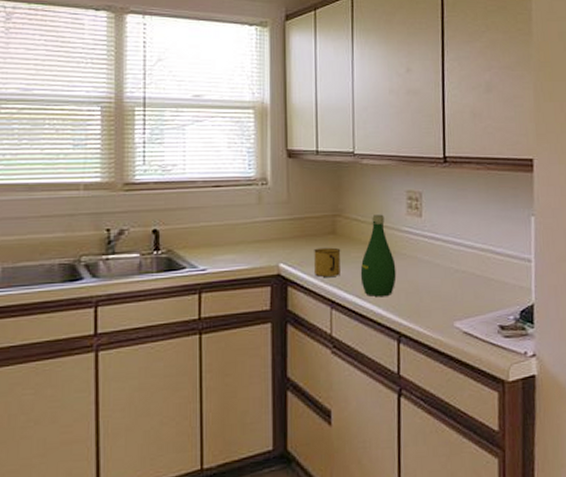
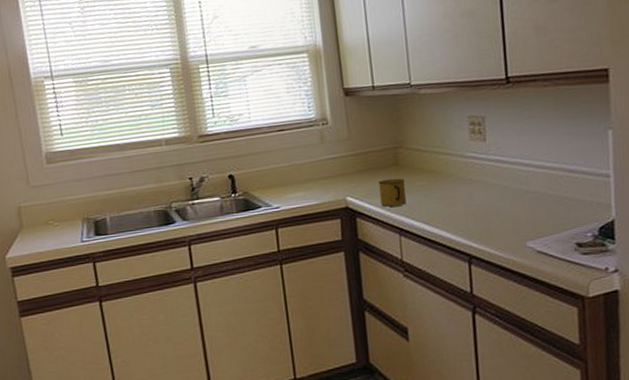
bottle: present [360,214,397,298] -> none [425,142,464,223]

